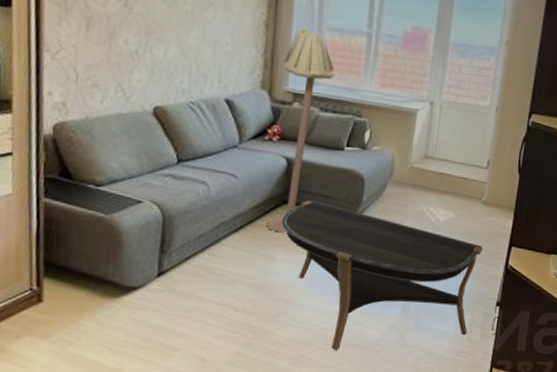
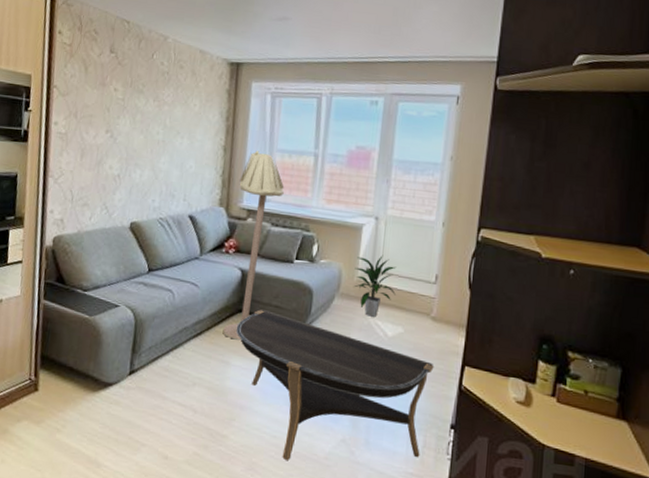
indoor plant: none [407,140,450,203] -> present [354,254,397,317]

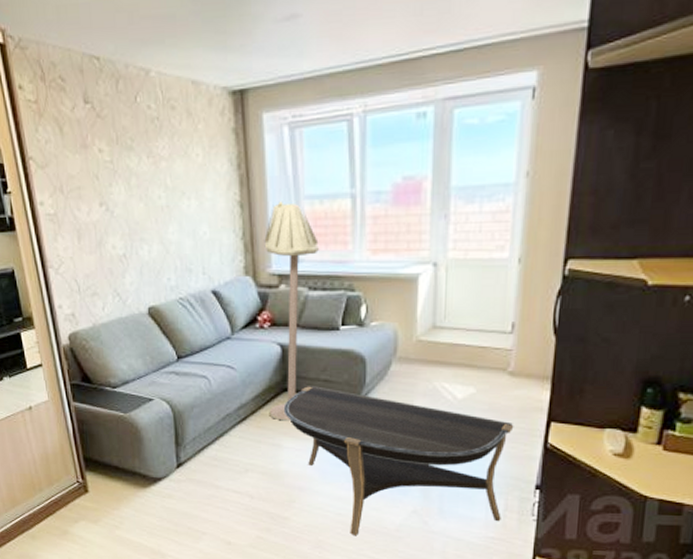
indoor plant: present [354,254,397,317] -> none [412,307,464,379]

